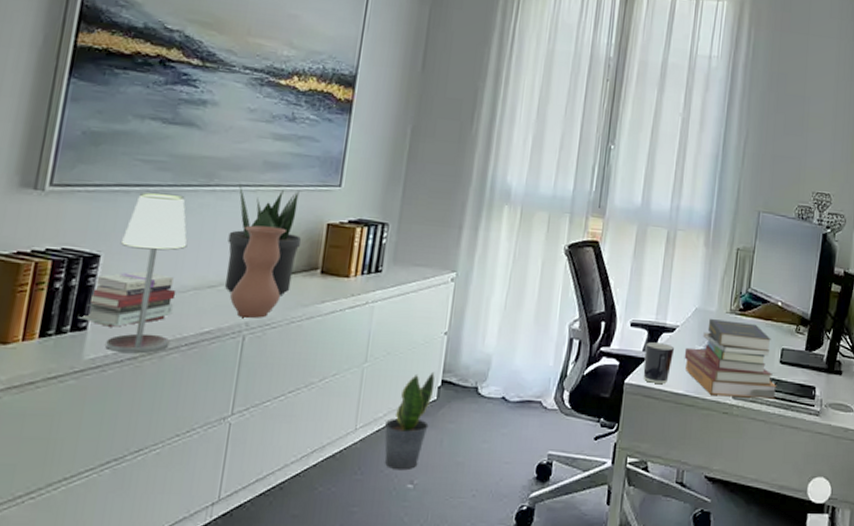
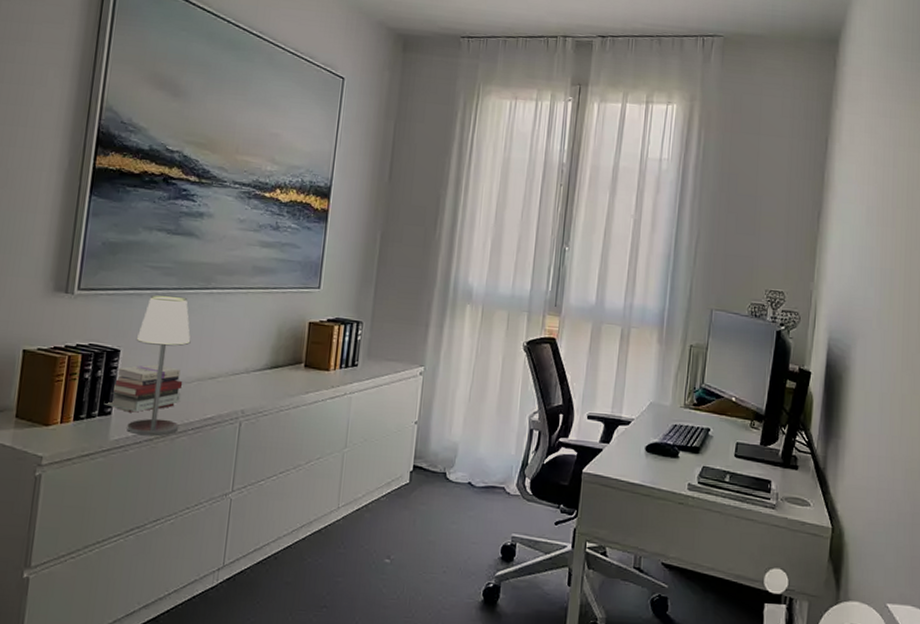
planter: present [224,184,302,295] -> none [222,287,287,386]
vase: present [230,225,287,319] -> none [228,323,275,408]
potted plant: present [384,371,435,471] -> none [363,457,407,546]
mug: present [643,342,674,385] -> none [600,434,630,475]
books: present [684,318,777,399] -> none [639,412,732,491]

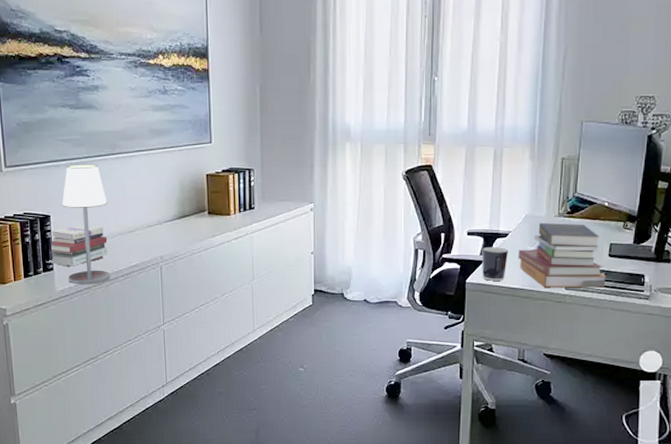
mug: none [600,434,630,475] -> present [482,247,508,282]
books: none [639,412,732,491] -> present [518,222,607,288]

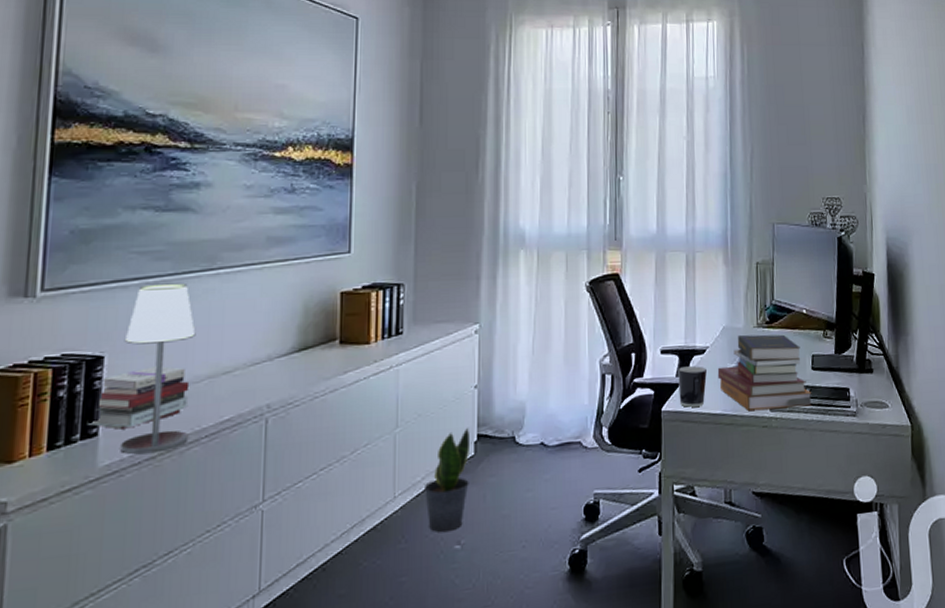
potted plant: none [275,283,309,358] -> present [423,427,471,533]

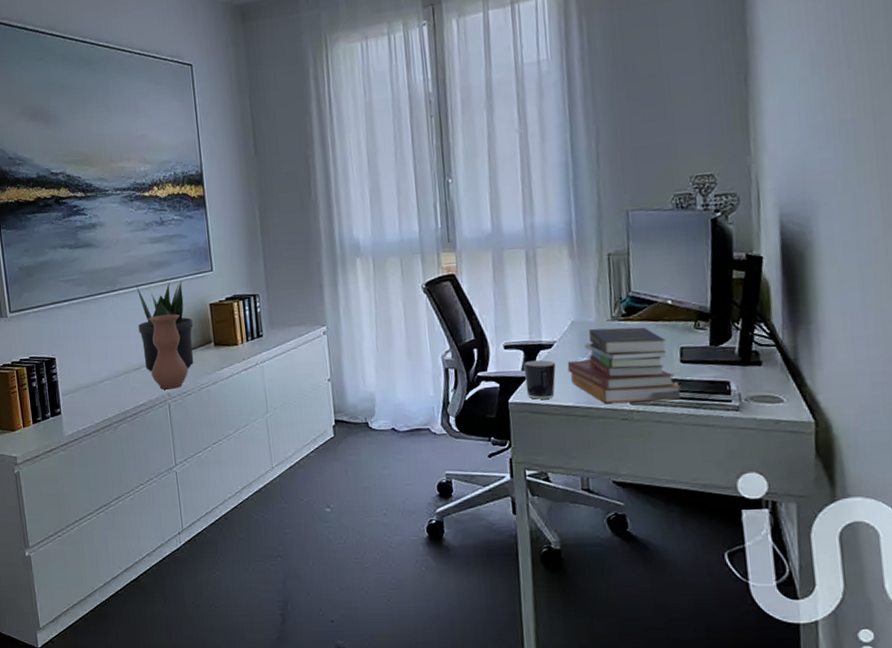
books: present [86,366,190,429] -> none [53,365,115,410]
table lamp: present [120,282,196,455] -> none [65,302,119,428]
planter: none [238,263,316,376] -> present [136,281,194,372]
vase: none [248,302,300,401] -> present [148,313,188,391]
potted plant: present [423,427,471,533] -> none [294,413,332,498]

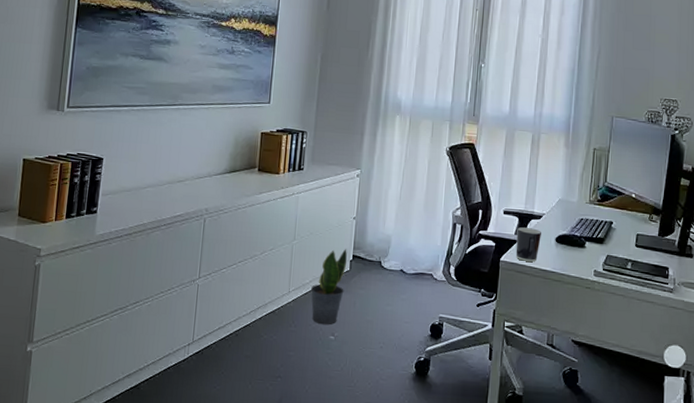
planter: present [136,281,194,372] -> none [189,104,243,188]
vase: present [148,313,188,391] -> none [194,134,232,206]
potted plant: none [294,413,332,498] -> present [310,248,348,325]
books: present [567,327,682,403] -> none [550,207,634,277]

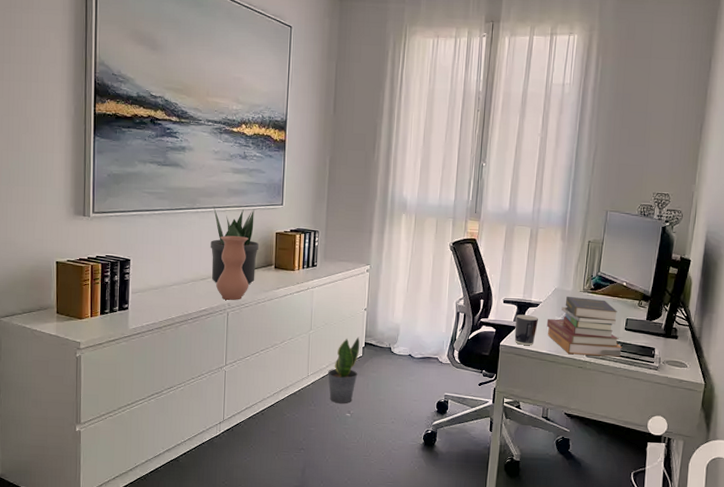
planter: none [189,104,243,188] -> present [210,207,260,284]
vase: none [194,134,232,206] -> present [216,235,249,301]
books: none [550,207,634,277] -> present [546,296,623,357]

